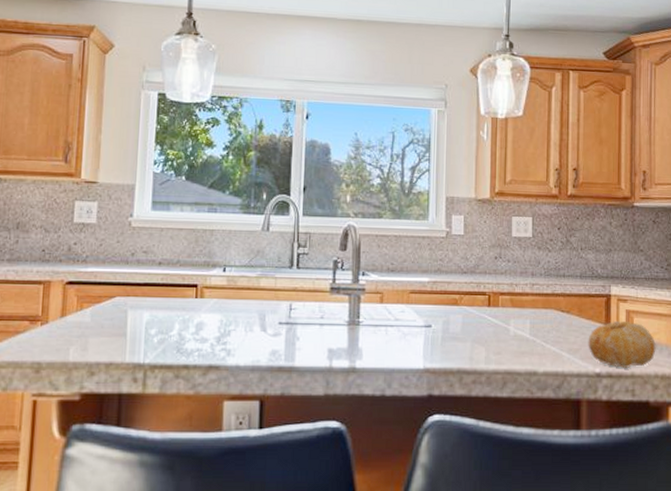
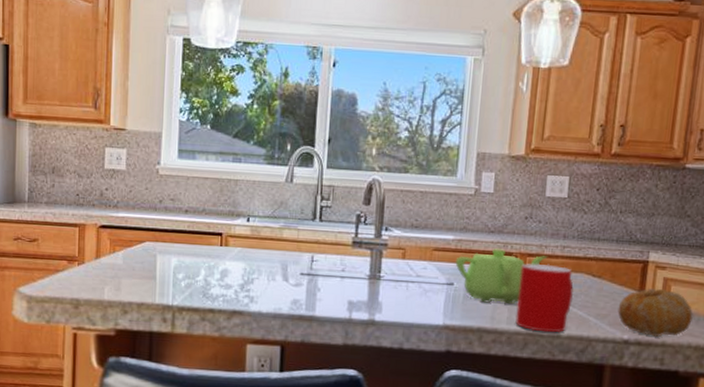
teapot: none [432,289,519,344] -> present [455,248,548,305]
cup: none [493,302,546,370] -> present [515,263,574,333]

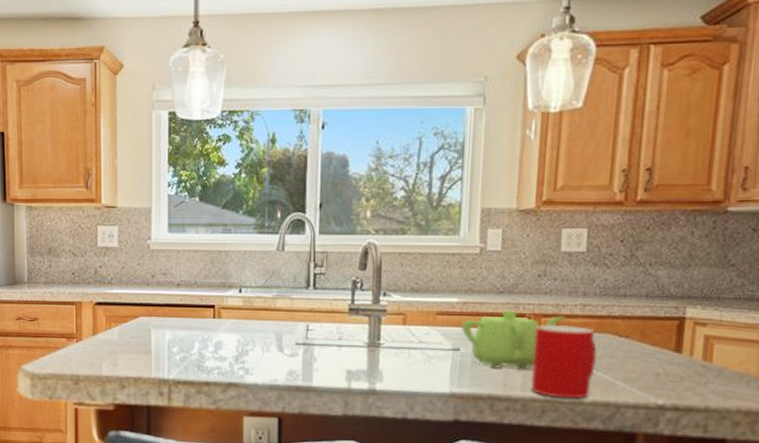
fruit: present [617,288,693,337] -> none [650,347,742,401]

